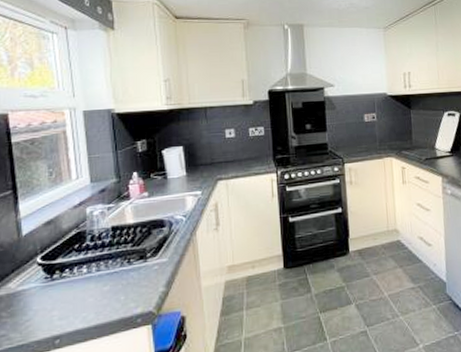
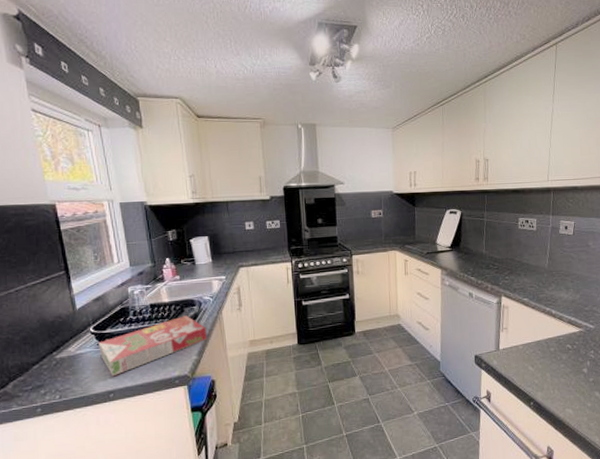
cereal box: none [46,238,178,318] -> present [98,315,208,377]

